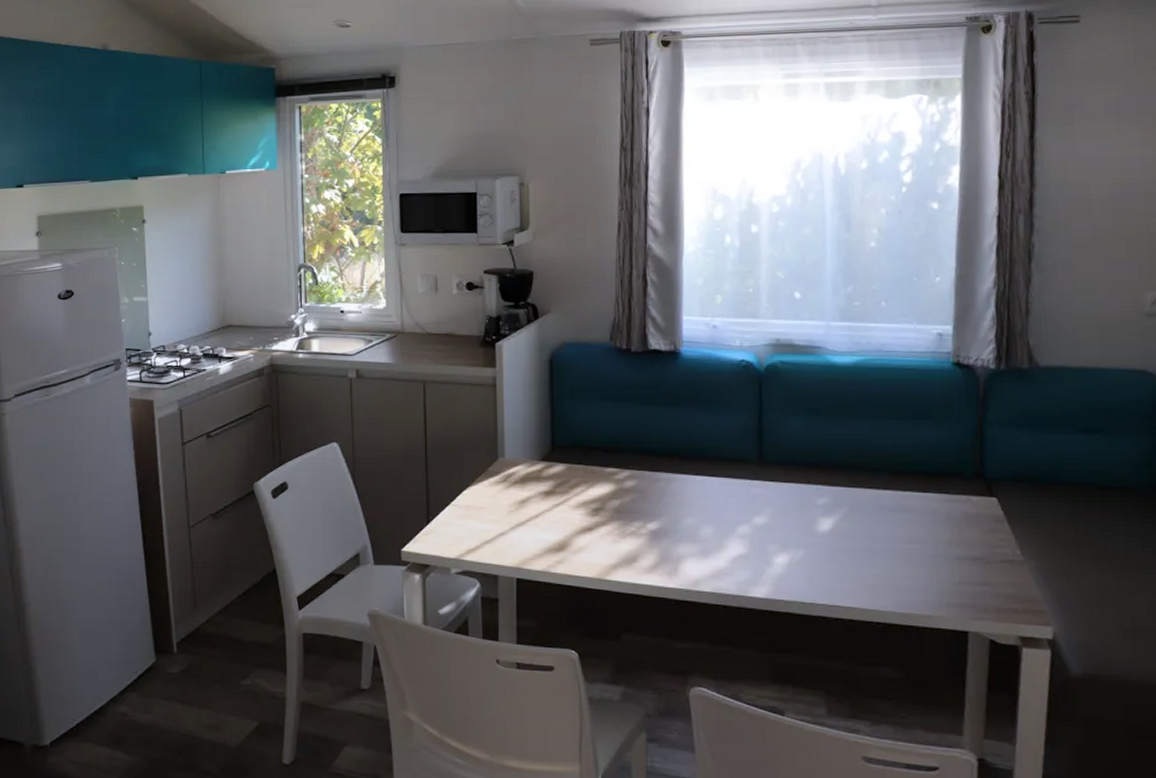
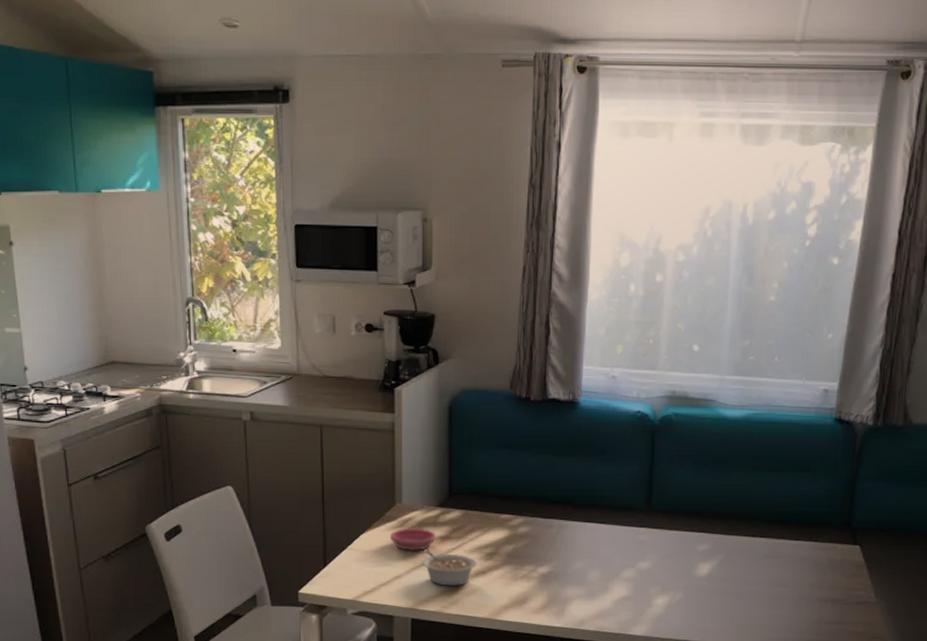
saucer: none [493,482,541,507] -> present [390,528,437,551]
legume: none [525,504,583,545] -> present [421,548,477,587]

